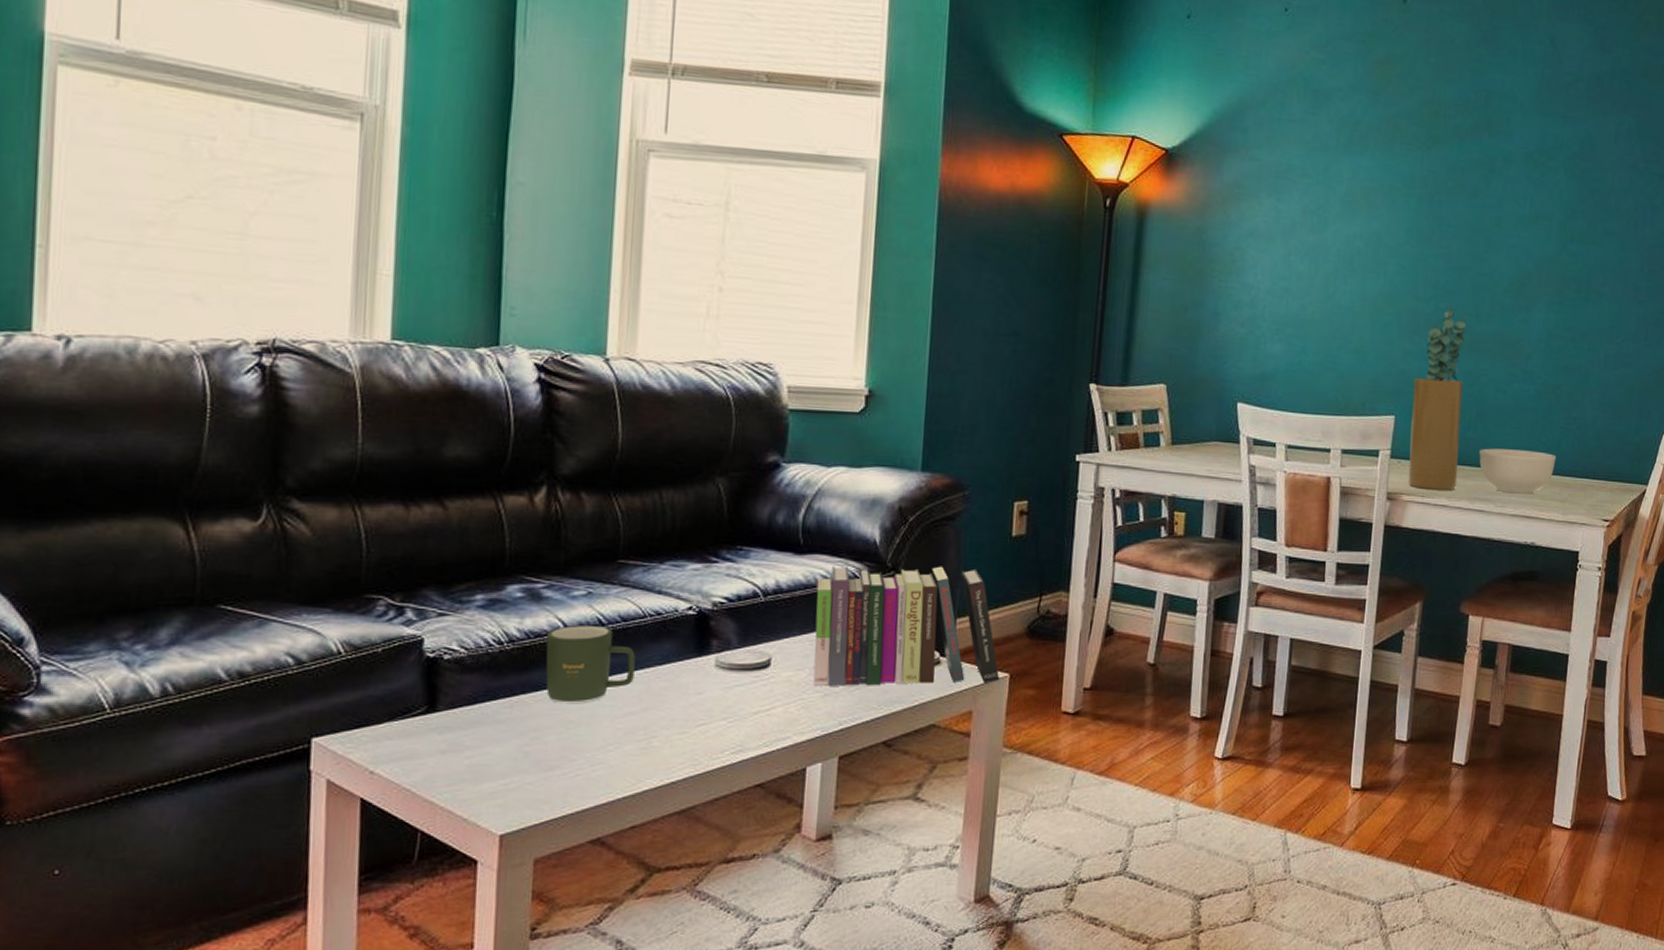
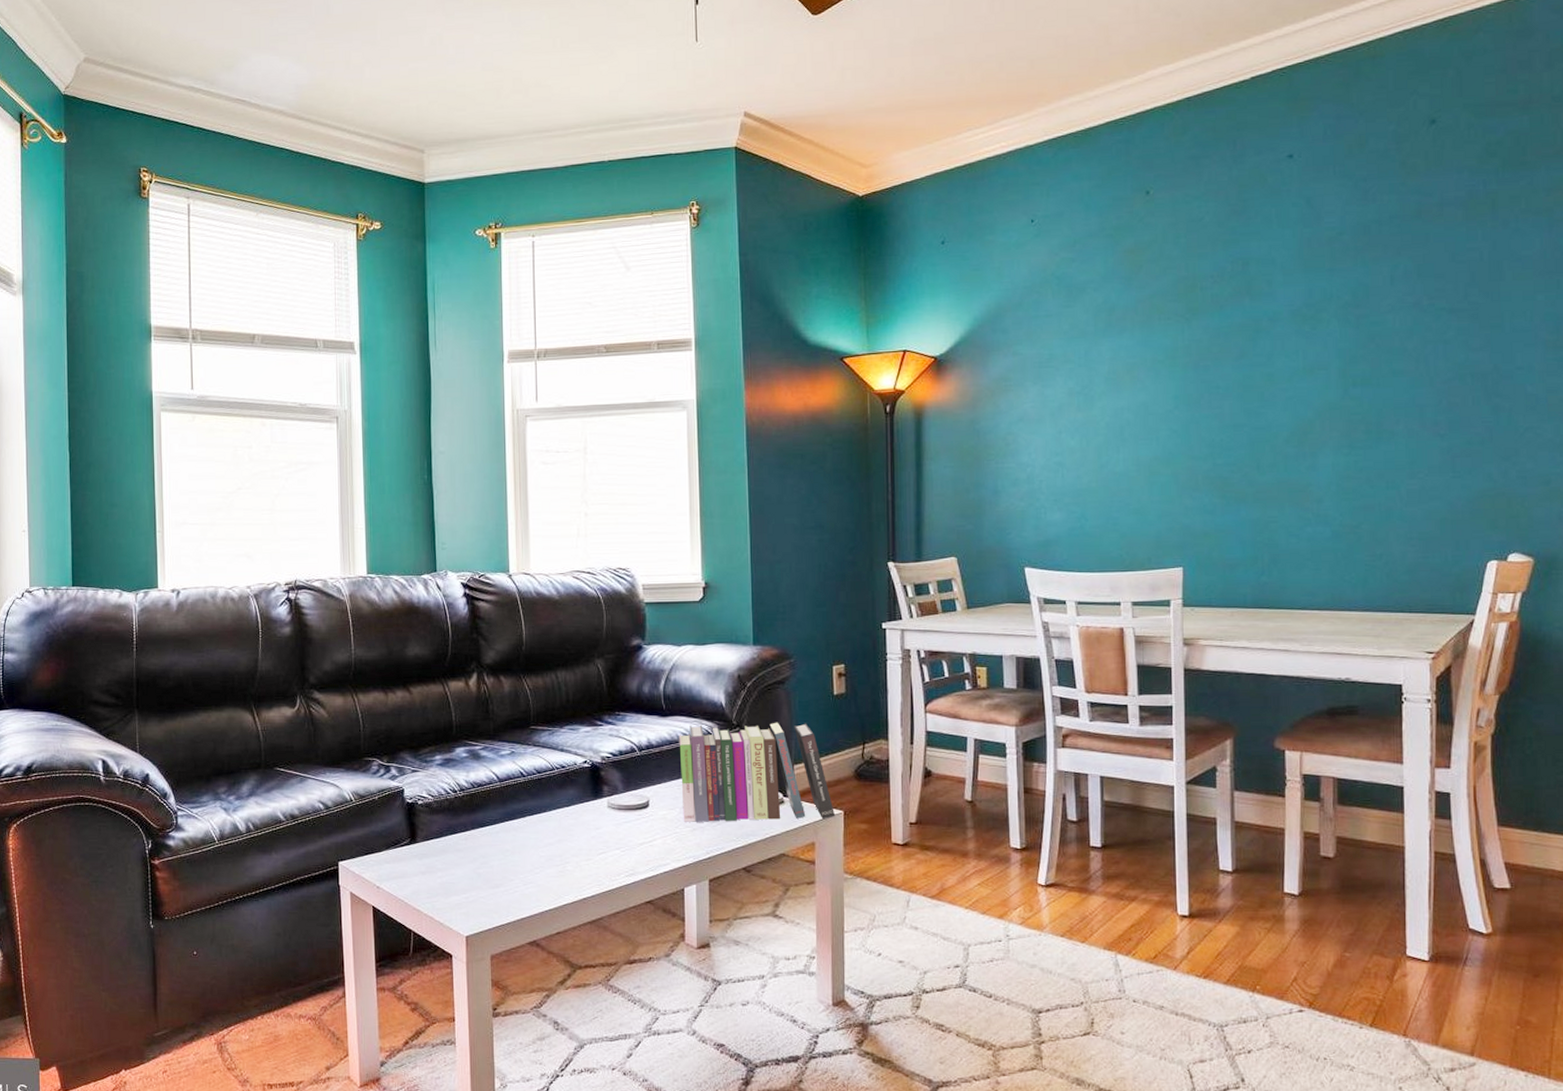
mug: present [545,624,635,704] -> none [486,776,549,837]
vase: present [1408,302,1467,491] -> none [1199,457,1256,634]
bowl: present [1479,448,1557,494] -> none [1277,590,1364,632]

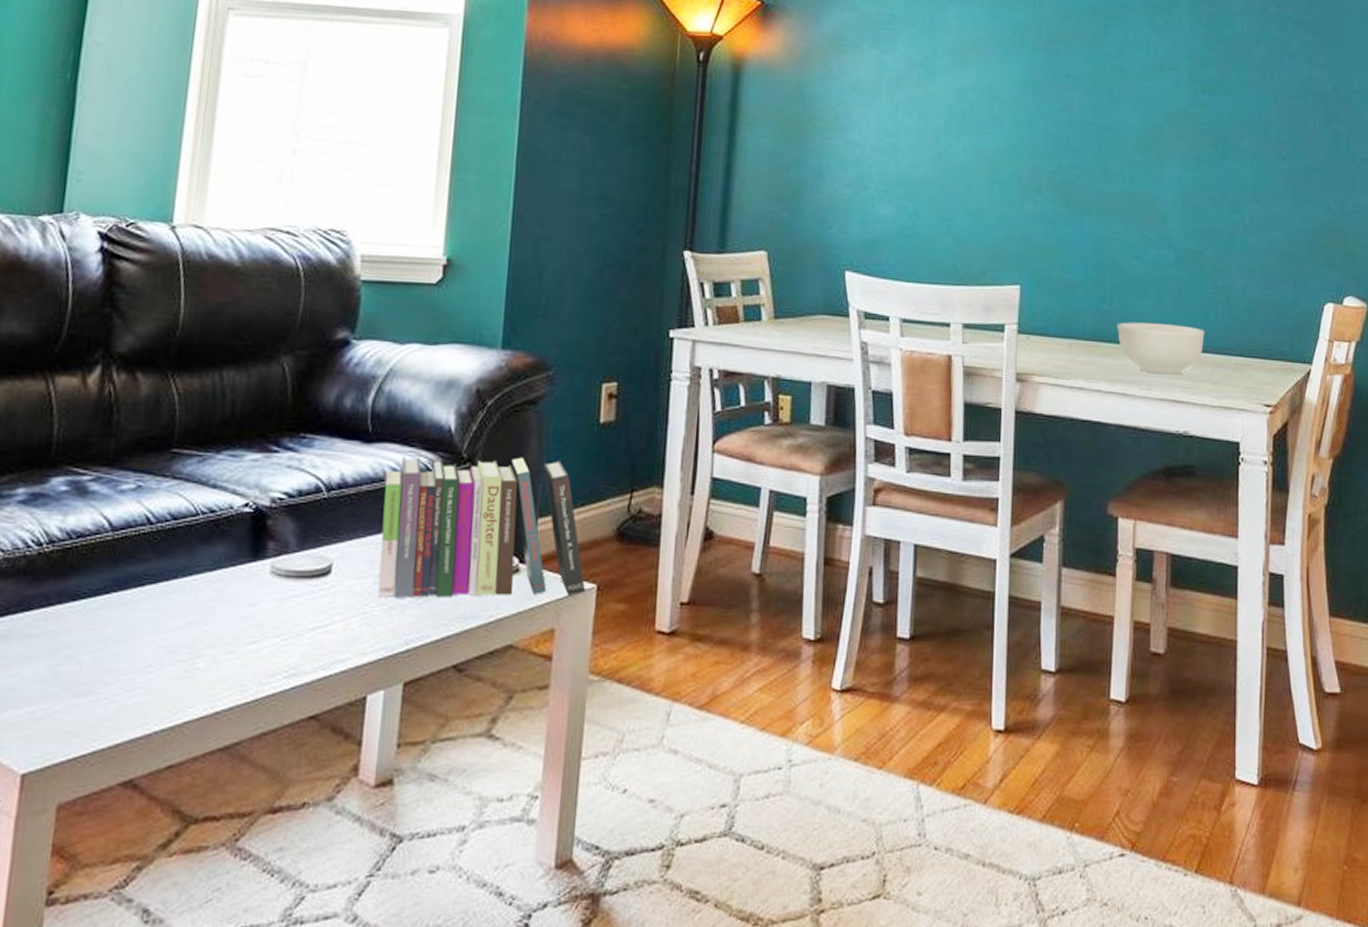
bowl: none [1277,590,1364,632] -> present [1117,322,1205,375]

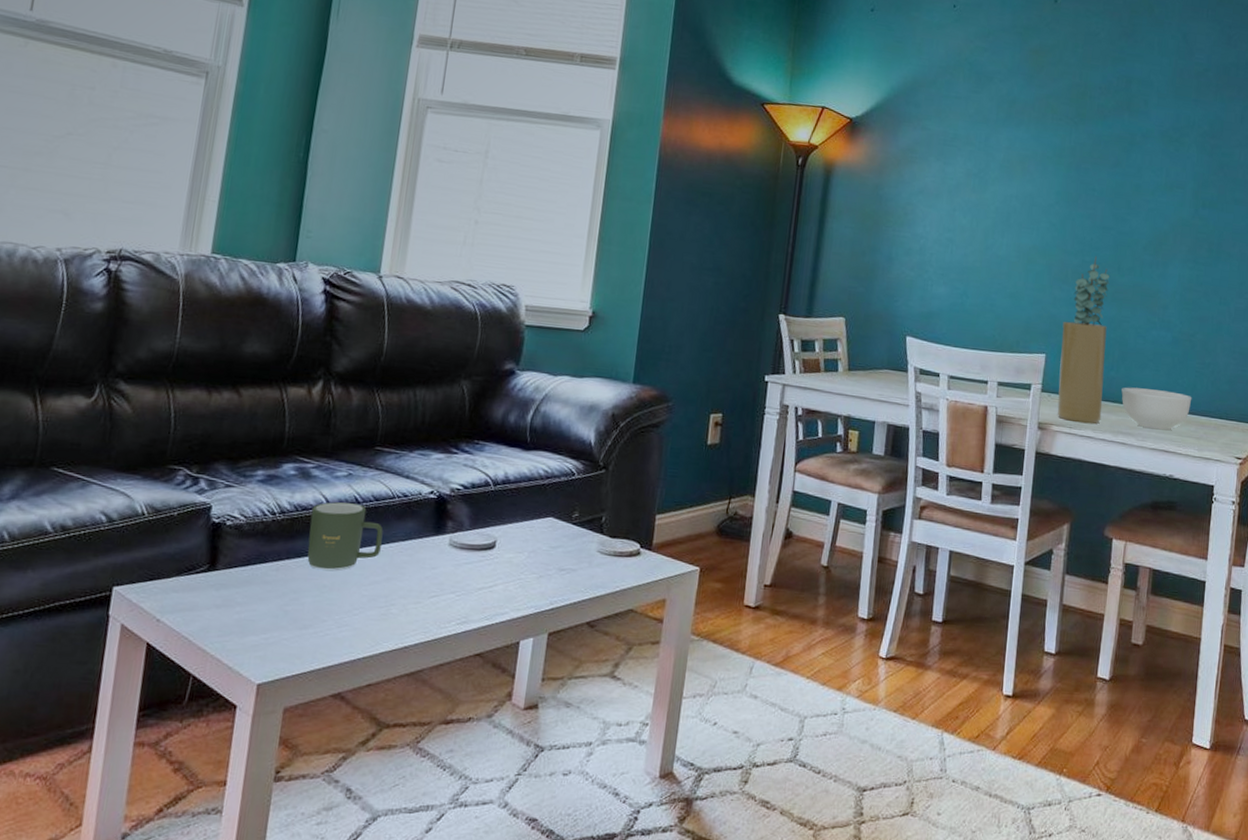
mug: none [85,523,184,617] -> present [307,501,383,572]
books: present [377,456,585,598] -> none [530,462,691,576]
vase: none [1038,159,1095,372] -> present [1057,256,1110,424]

